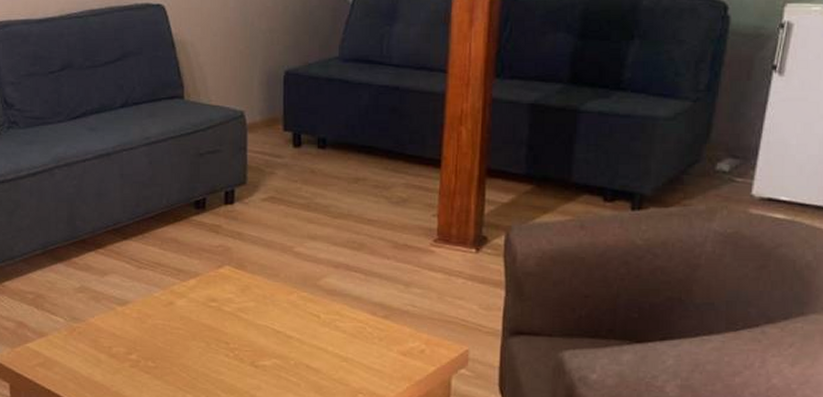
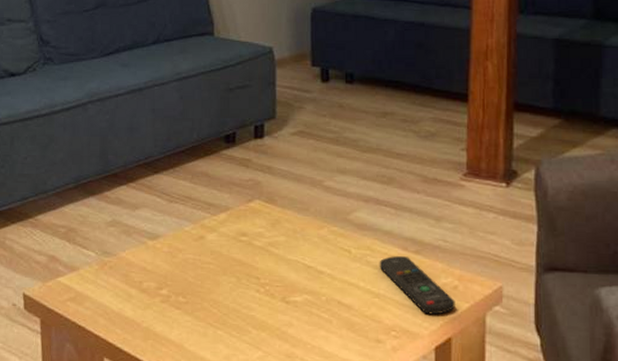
remote control: none [347,321,422,378] -> present [379,256,455,315]

